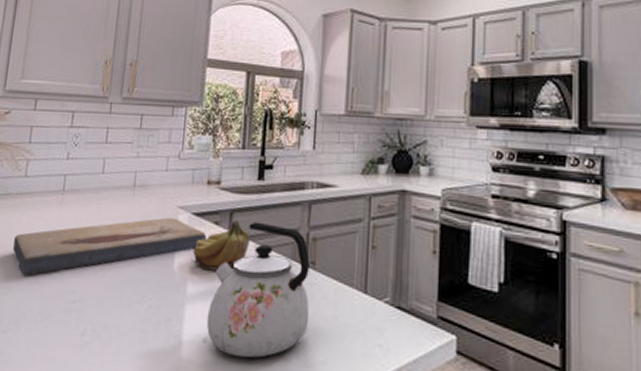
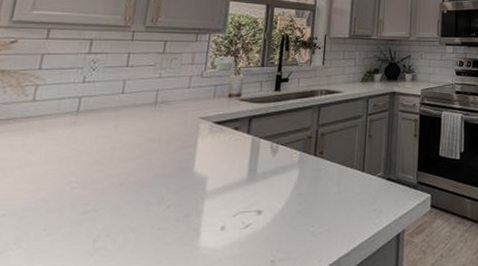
fish fossil: present [13,217,206,276] -> none [15,127,226,195]
fruit: present [190,220,251,271] -> none [210,125,268,169]
kettle: present [206,221,310,358] -> none [224,124,318,238]

